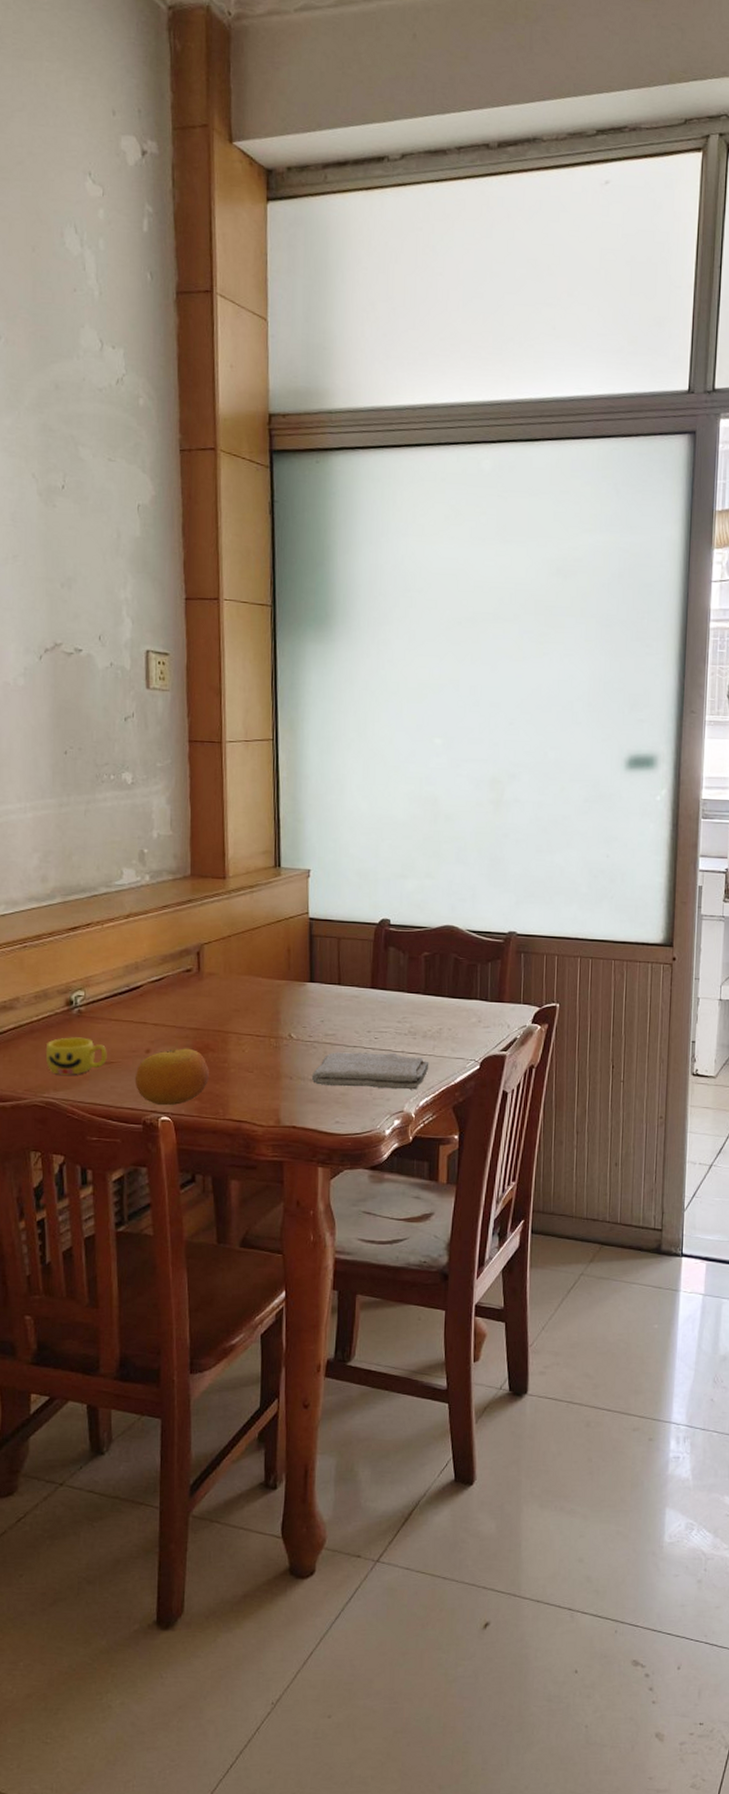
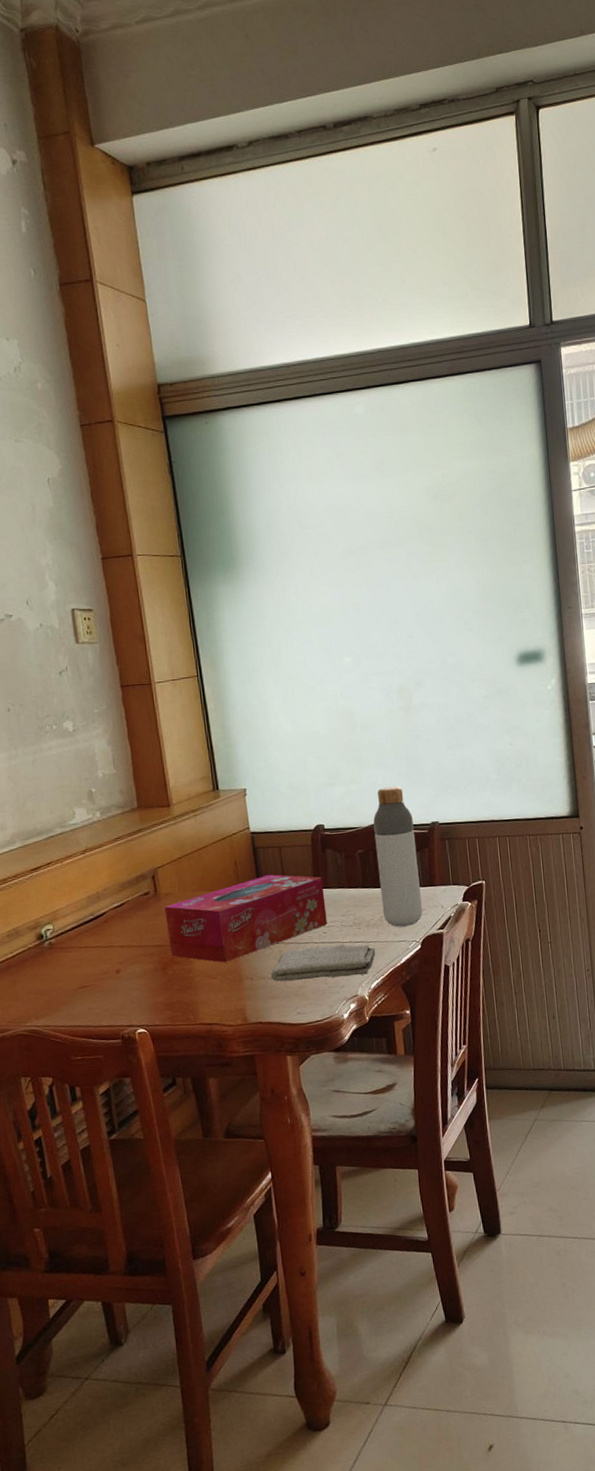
cup: present [45,1037,107,1075] -> none [23,967,81,1004]
fruit: present [134,1048,209,1105] -> none [109,964,177,1019]
tissue box: none [206,966,381,1057] -> present [164,874,327,963]
bottle: none [442,887,489,1043] -> present [373,786,422,927]

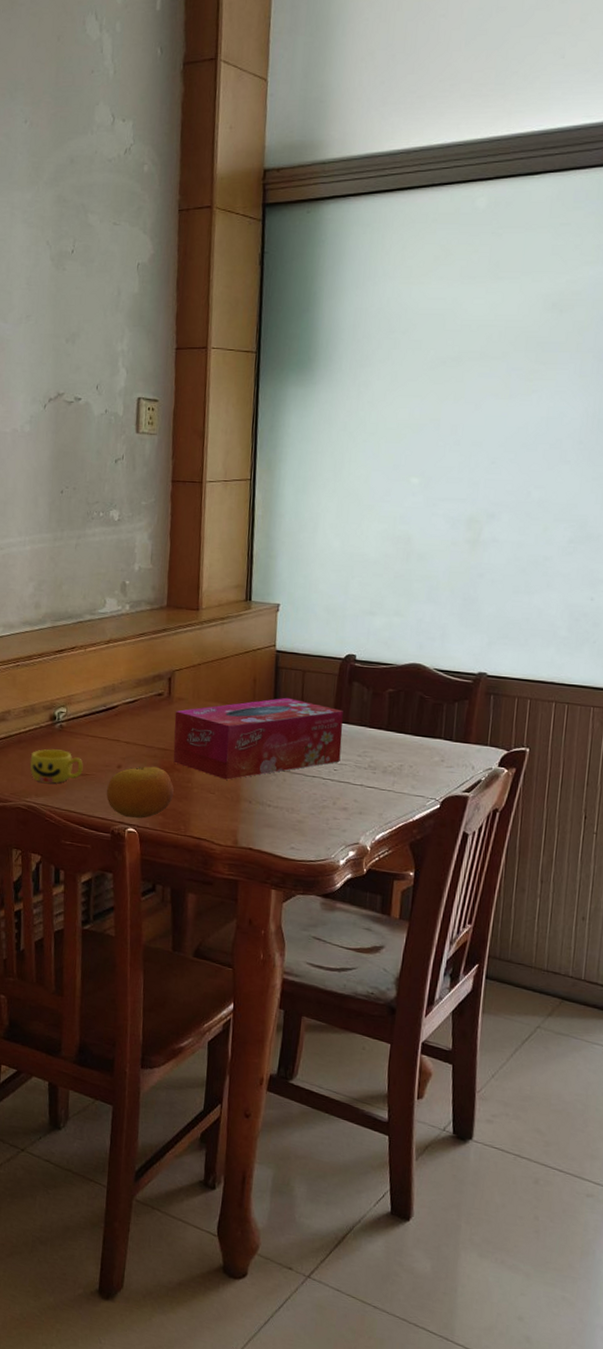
cup: none [23,967,81,1004] -> present [29,749,83,783]
fruit: none [109,964,177,1019] -> present [106,766,174,819]
washcloth: present [270,944,376,982] -> none [270,780,388,824]
bottle: present [373,786,422,927] -> none [403,625,458,782]

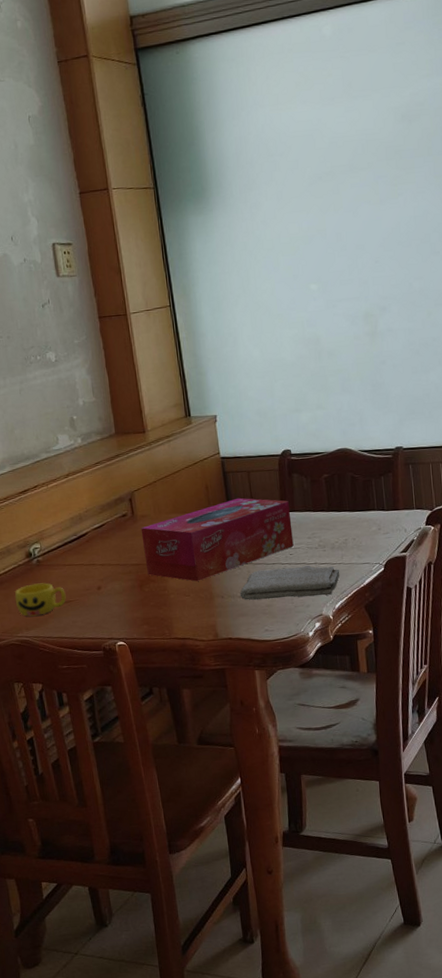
fruit: present [106,766,174,819] -> none [91,581,153,632]
washcloth: none [270,780,388,824] -> present [239,565,340,600]

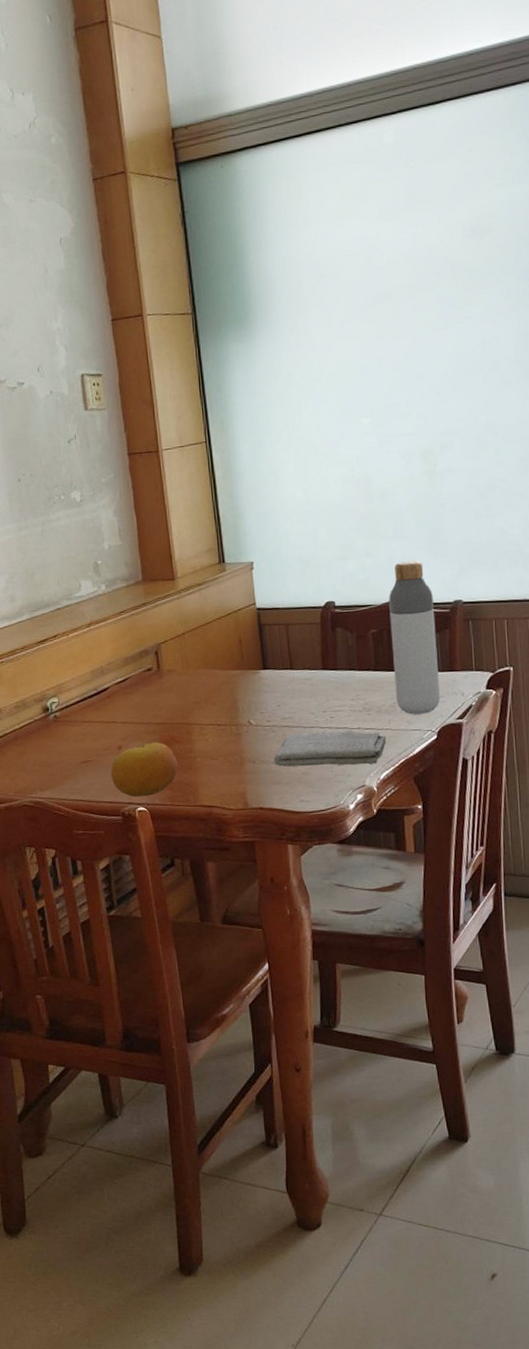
cup: present [15,583,66,617] -> none [29,740,84,776]
fruit: none [91,581,153,632] -> present [110,742,178,797]
tissue box: present [141,497,294,582] -> none [167,653,335,744]
bottle: none [338,412,386,550] -> present [389,560,440,715]

